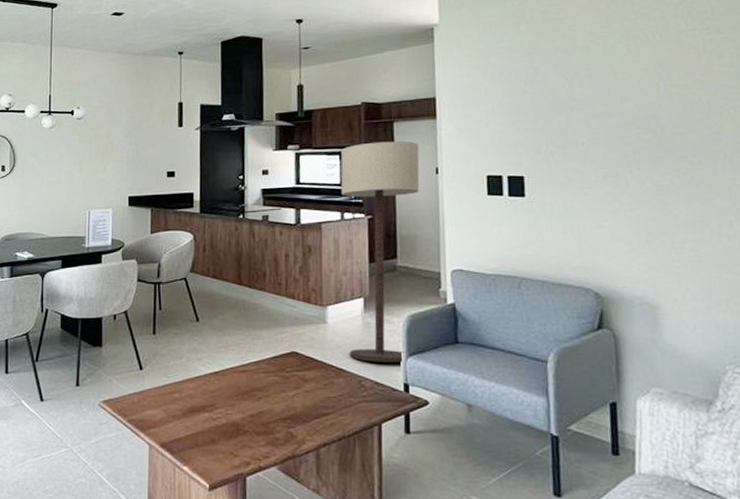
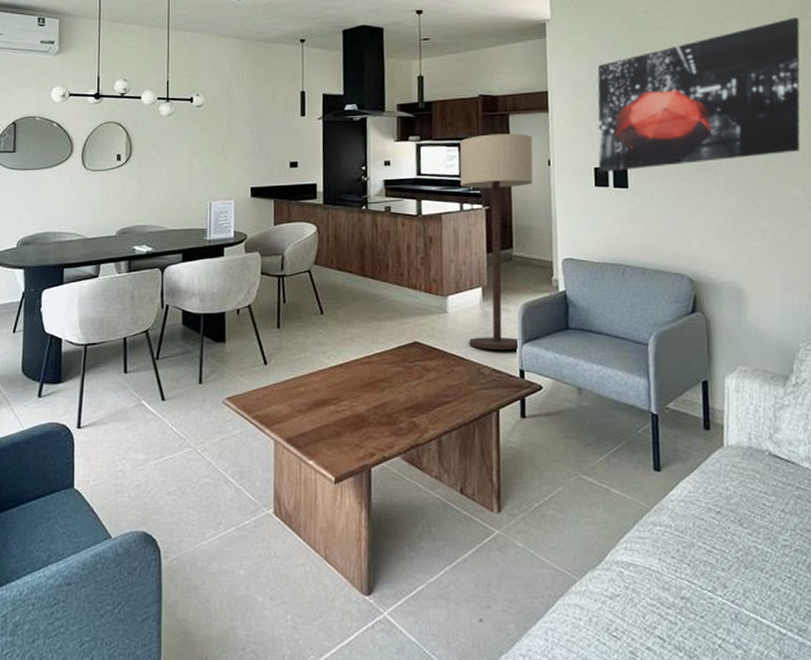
wall art: none [490,12,727,180] -> present [597,17,800,172]

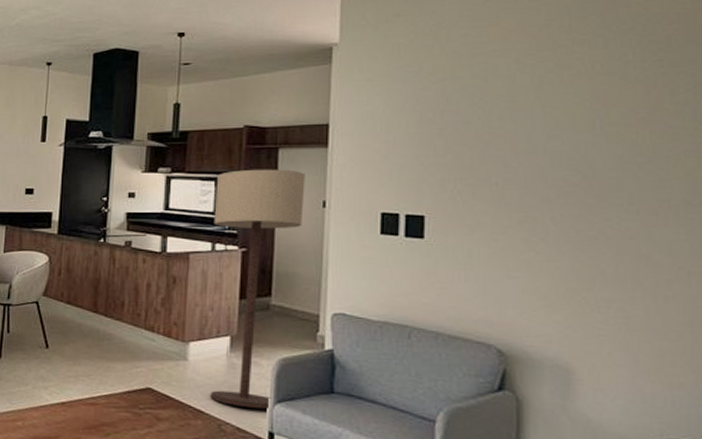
wall art: present [597,17,800,172] -> none [387,43,683,219]

